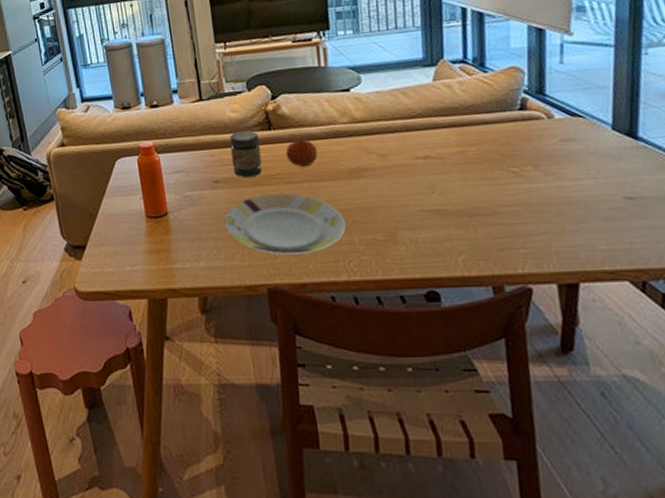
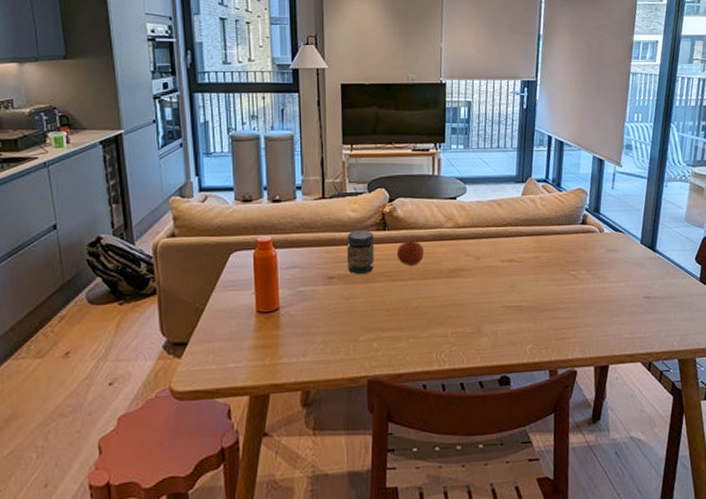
plate: present [224,192,347,255] -> none [334,289,442,348]

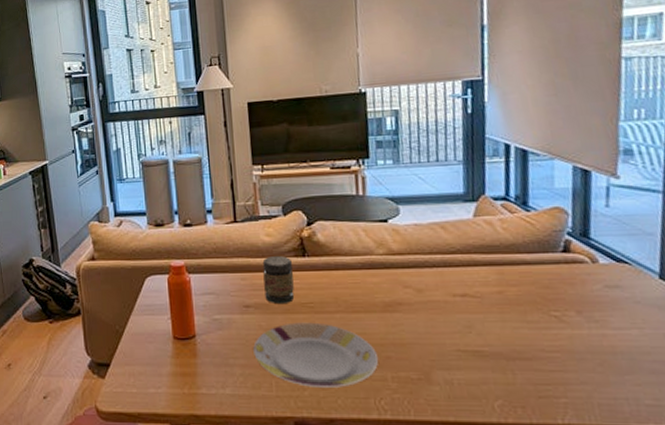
plate: none [334,289,442,348] -> present [253,322,379,388]
fruit: present [396,240,425,266] -> none [319,268,353,298]

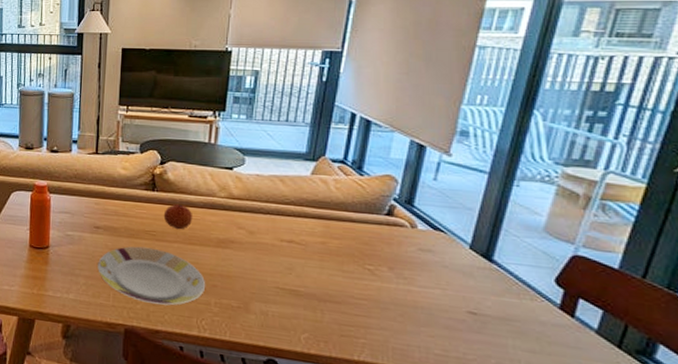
jar: present [262,256,295,305] -> none [114,187,142,230]
fruit: none [319,268,353,298] -> present [163,204,193,230]

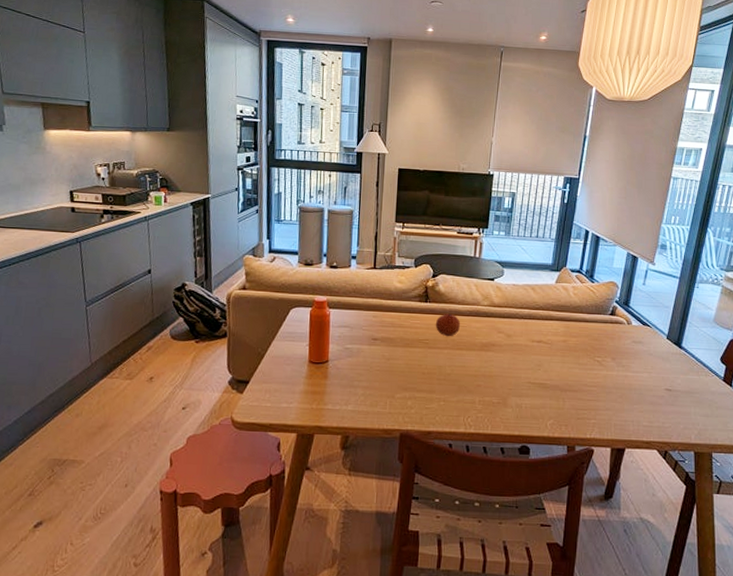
plate: present [98,246,206,306] -> none [375,354,472,407]

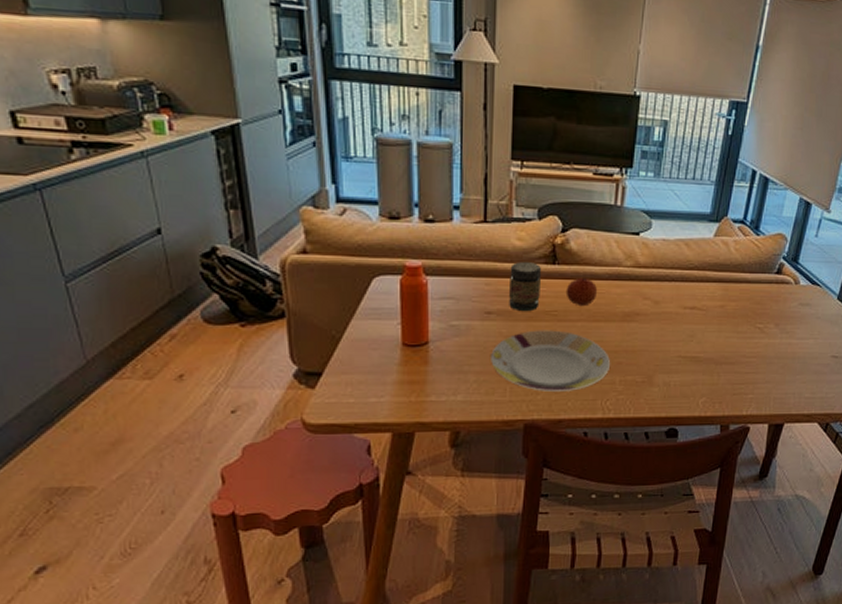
plate: none [375,354,472,407] -> present [491,330,611,392]
jar: none [391,300,416,340] -> present [509,262,541,312]

